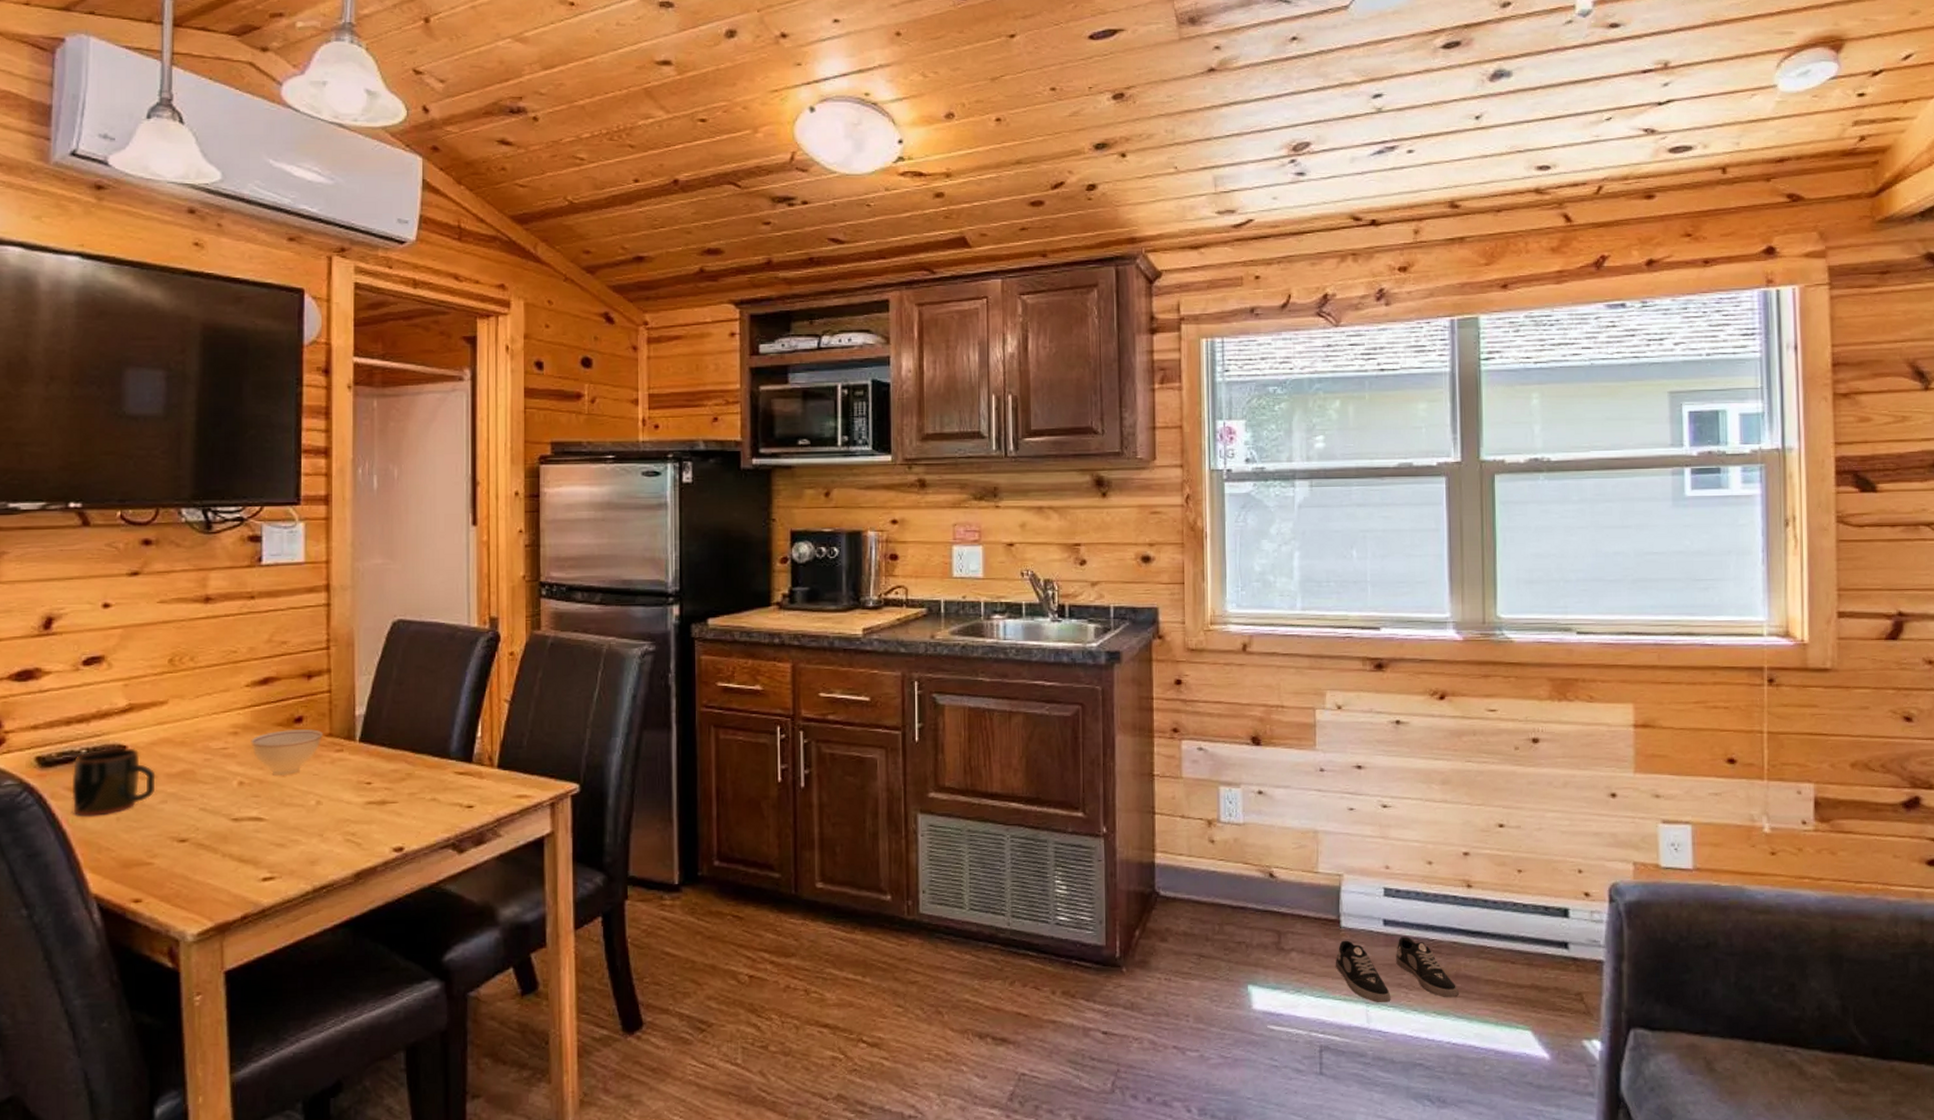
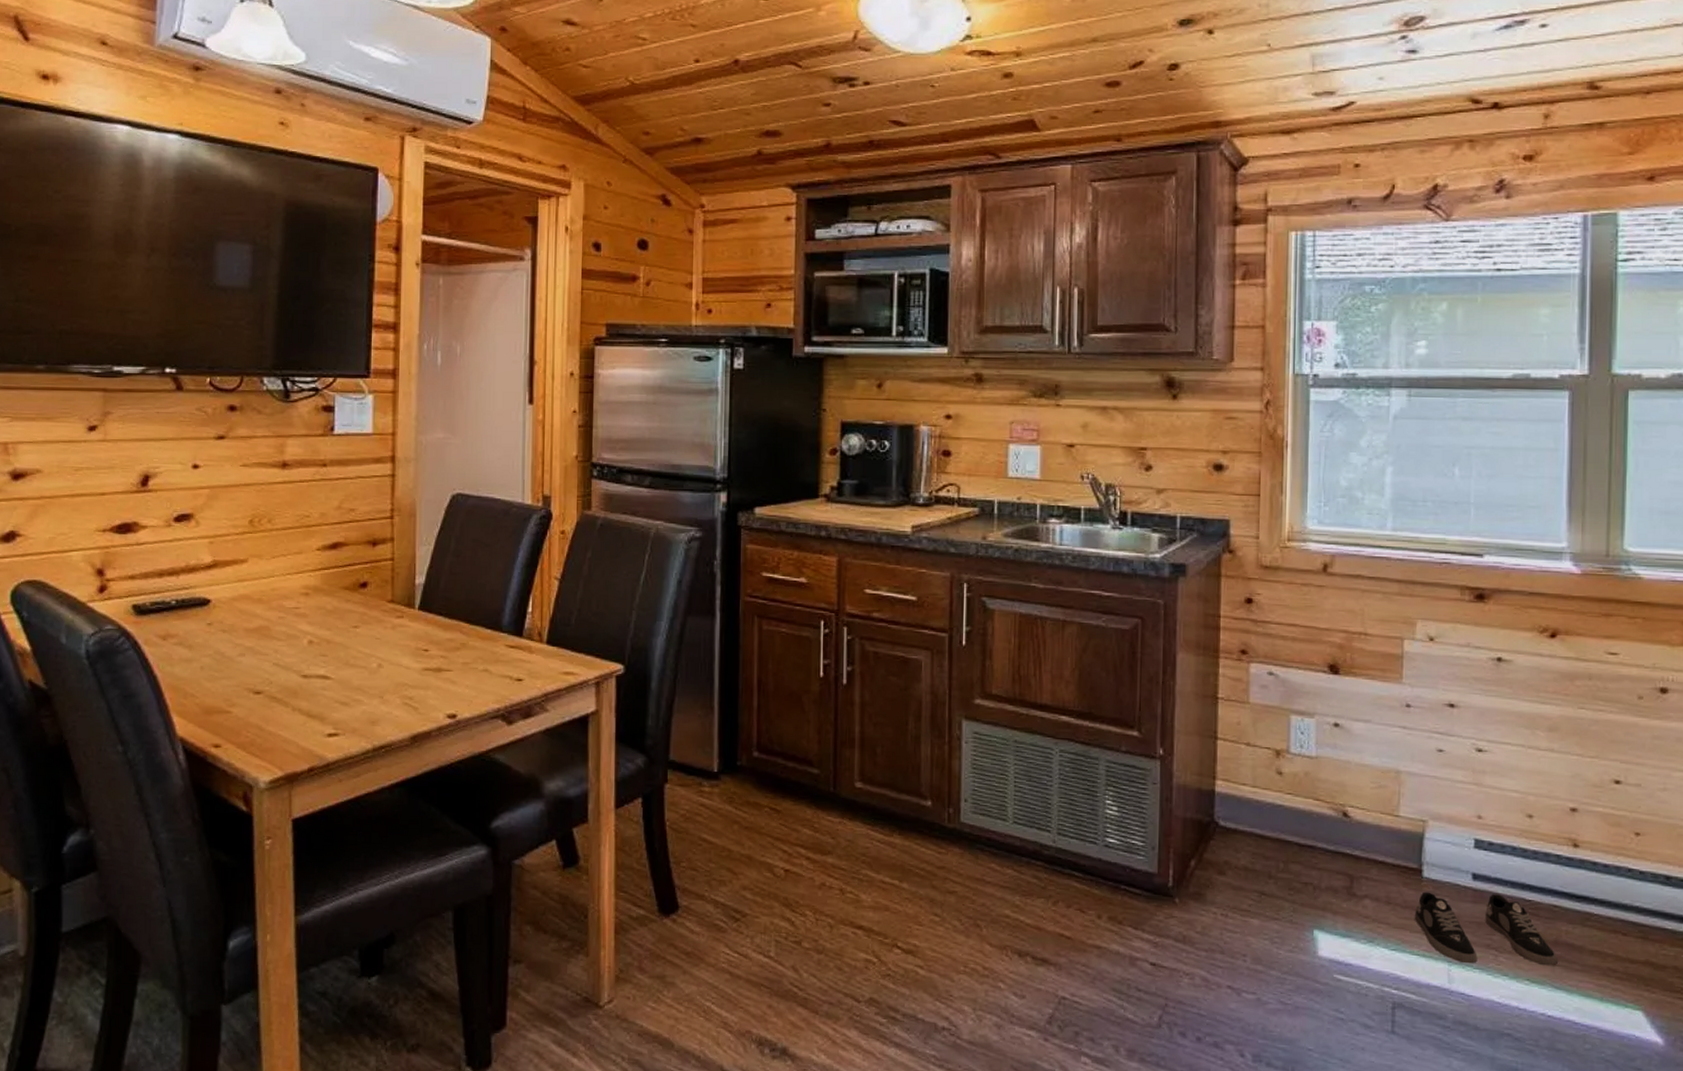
mug: present [72,748,156,816] -> none [162,601,236,663]
bowl: present [251,729,323,777] -> none [320,594,385,638]

